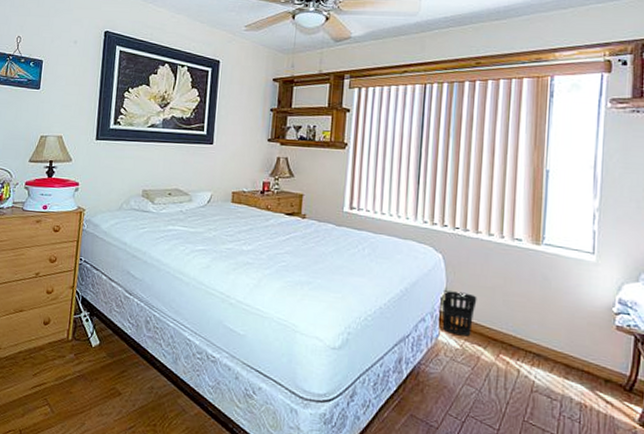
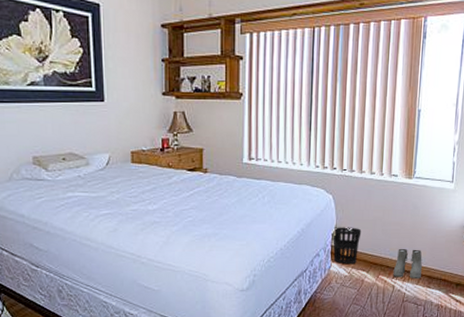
boots: none [517,325,558,367] -> present [393,248,423,279]

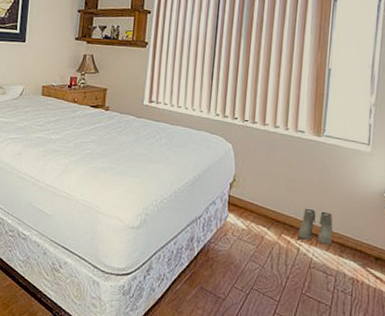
wastebasket: present [332,227,362,264] -> none [230,176,263,217]

